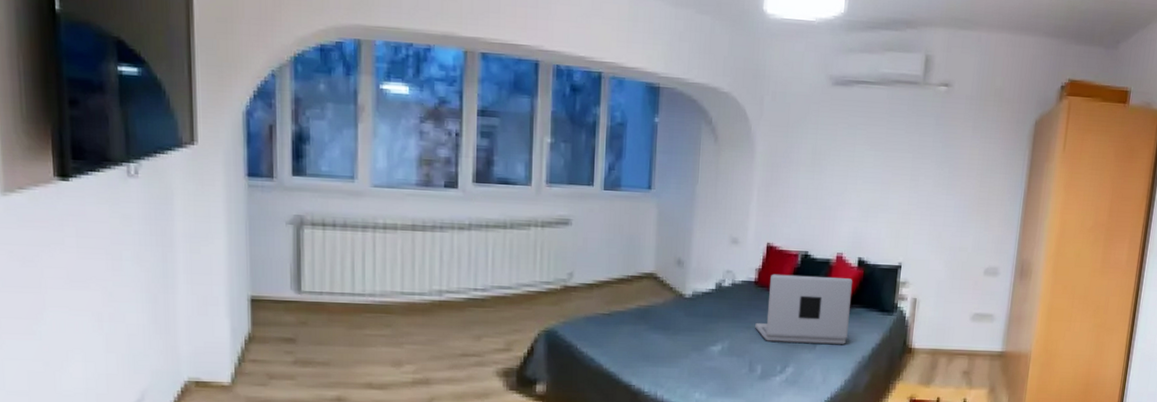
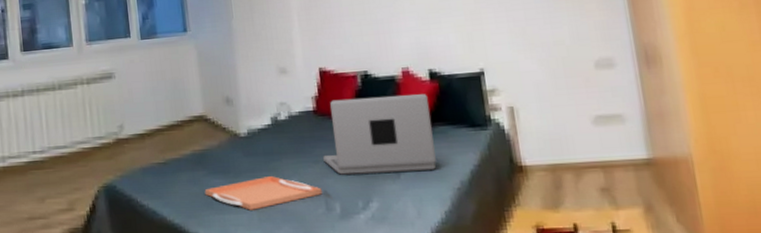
serving tray: none [643,336,749,366] -> present [204,176,322,210]

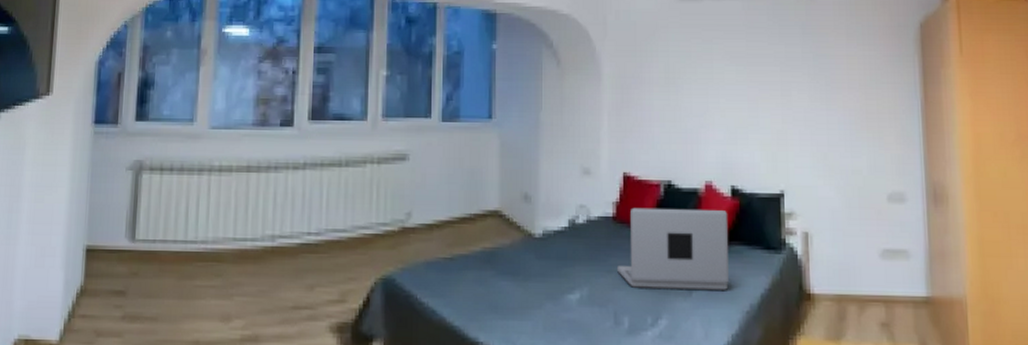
serving tray: present [204,176,322,210] -> none [490,283,612,318]

